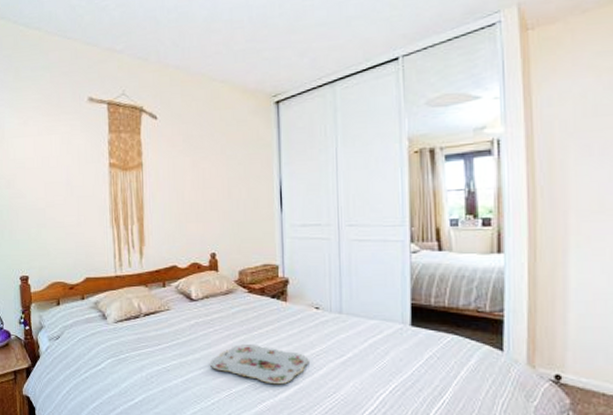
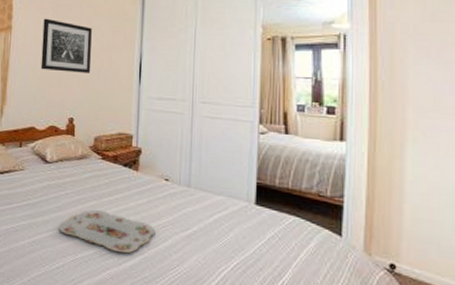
wall art: none [175,151,229,206] -> present [41,18,92,73]

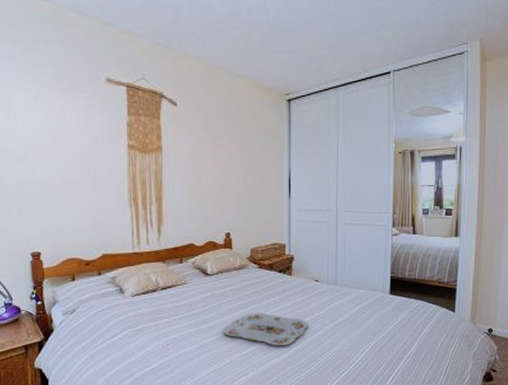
wall art: present [41,18,92,73] -> none [194,138,244,190]

